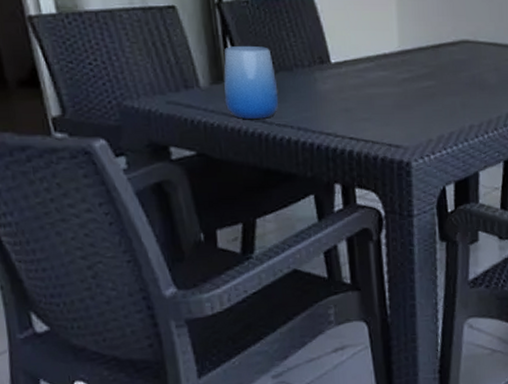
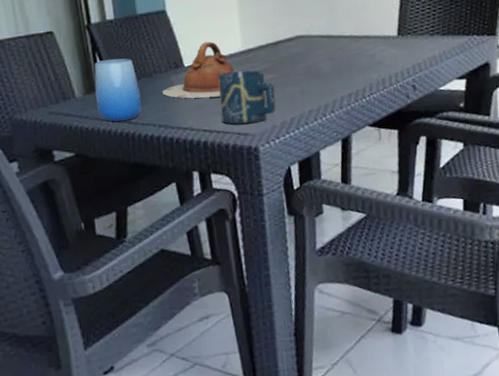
teapot: none [303,36,388,101] -> present [162,41,234,98]
cup: none [369,73,434,135] -> present [218,70,276,125]

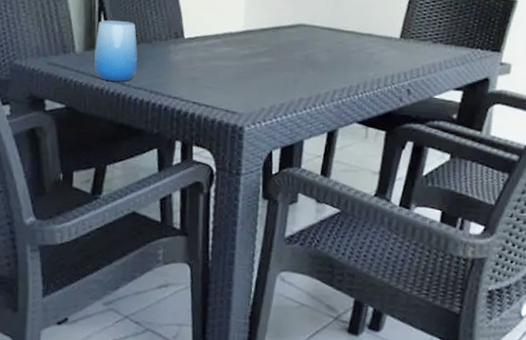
teapot: present [162,41,234,98] -> none [159,16,232,72]
cup: present [218,70,276,125] -> none [212,49,269,103]

